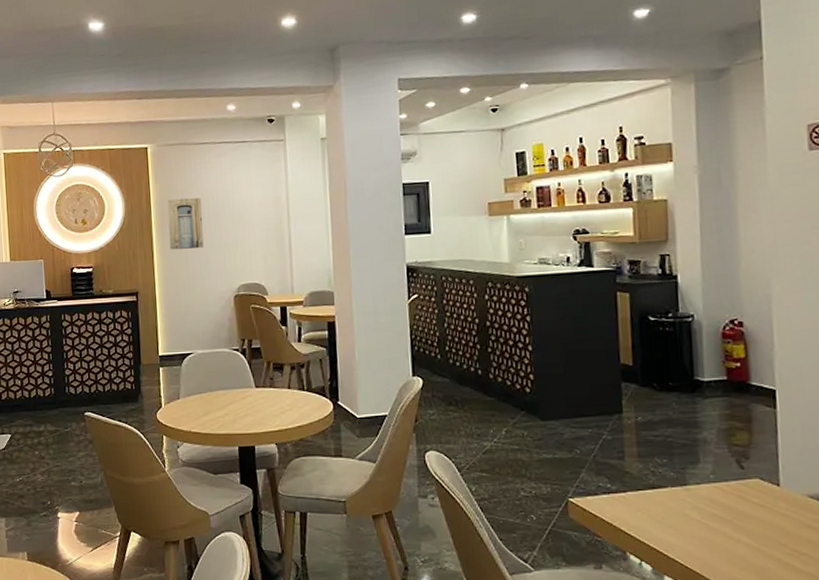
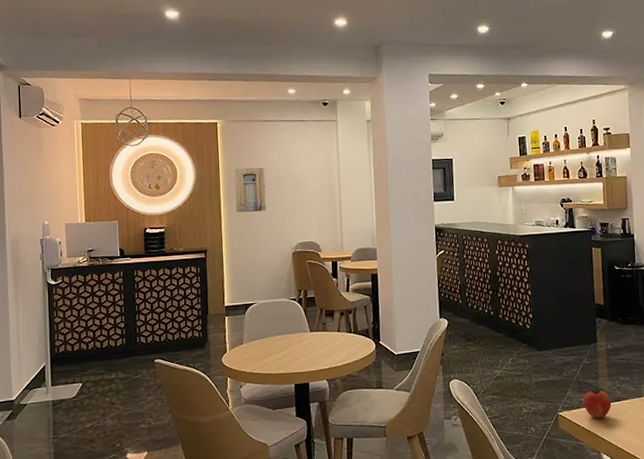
apple: none [601,468,643,509] -> present [582,386,612,419]

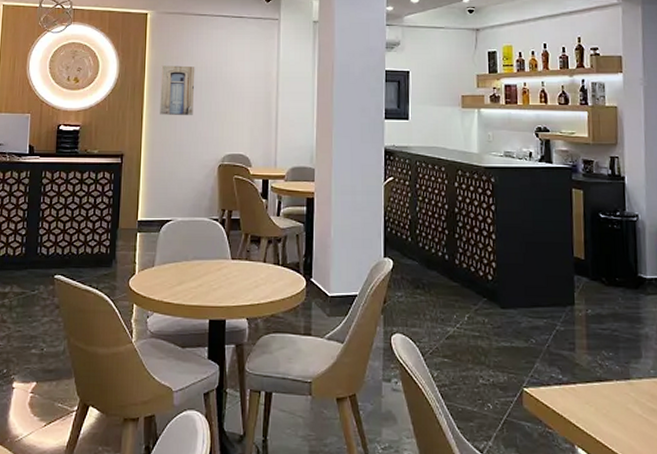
apple: present [582,386,612,419] -> none [553,359,591,402]

